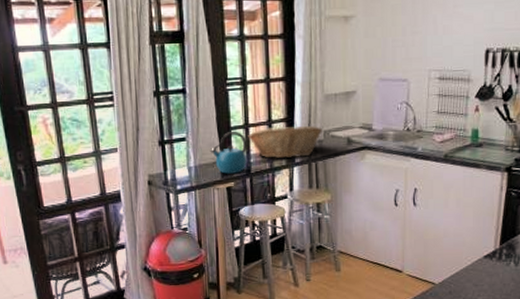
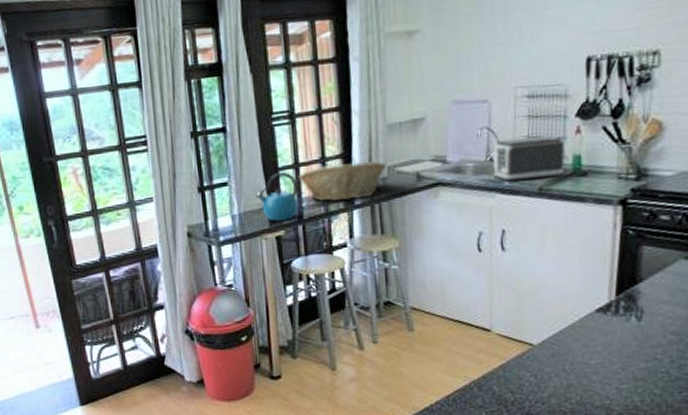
toaster: none [409,111,466,148] -> present [492,135,565,182]

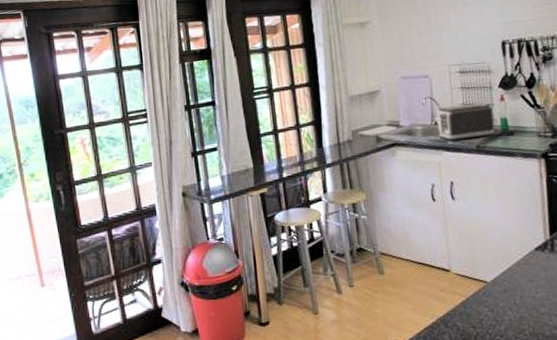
kettle: present [255,172,298,222] -> none [241,138,278,181]
fruit basket: present [298,161,386,201] -> none [278,127,351,162]

